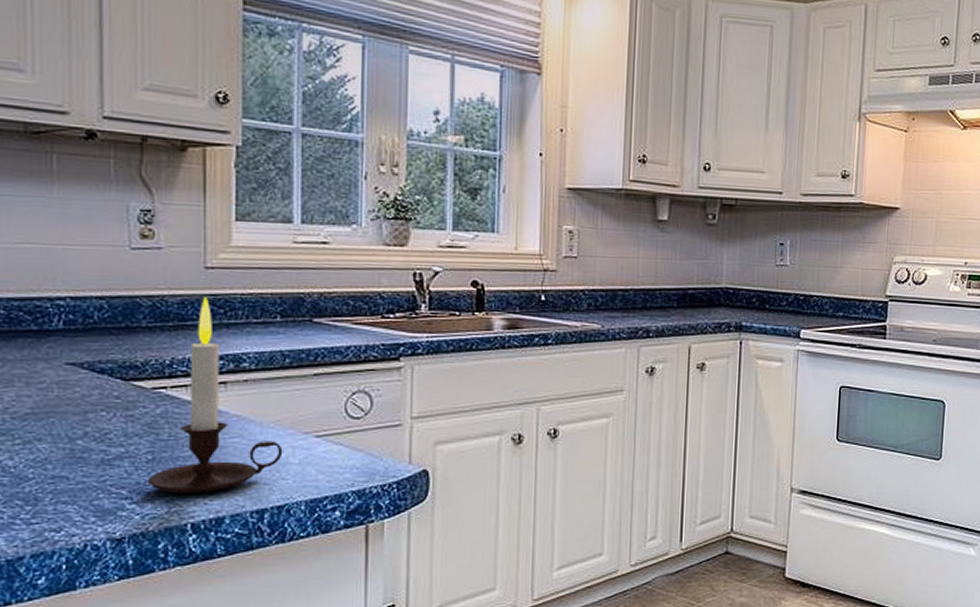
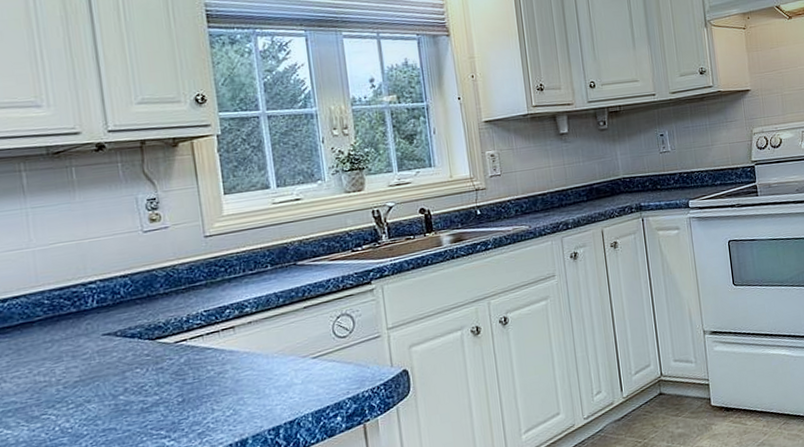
candle: present [147,297,283,494] -> none [180,260,288,427]

